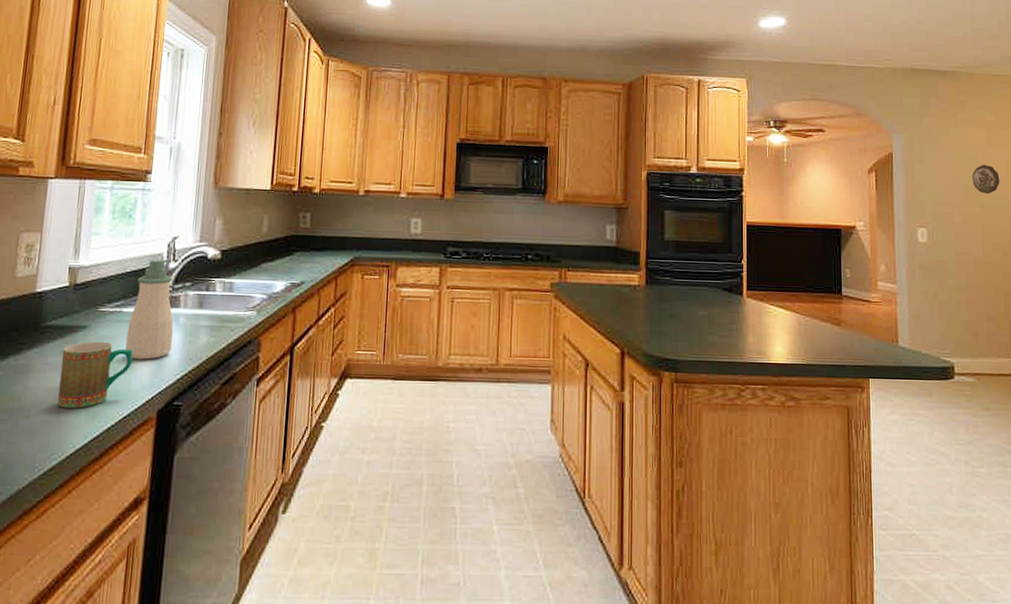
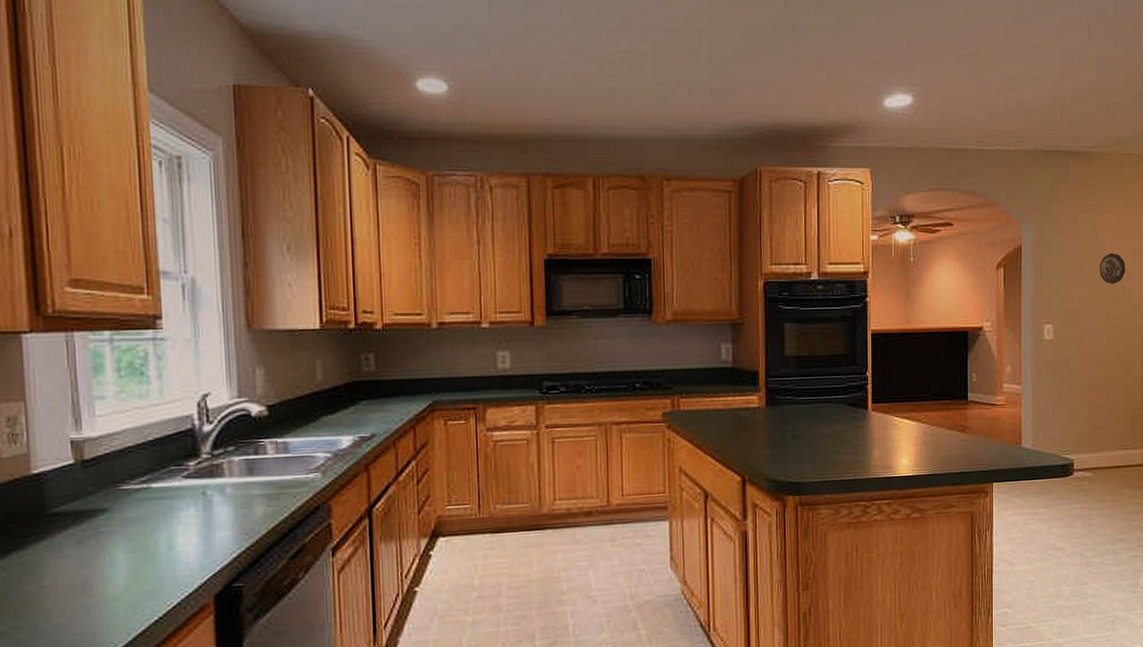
mug: present [58,341,133,408] -> none [80,524,174,605]
soap bottle: present [125,259,174,360] -> none [161,420,222,541]

